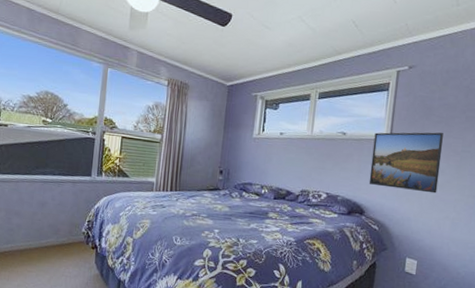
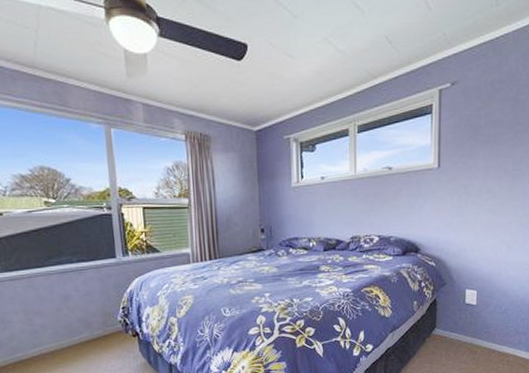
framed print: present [368,132,443,194] -> none [421,153,493,220]

